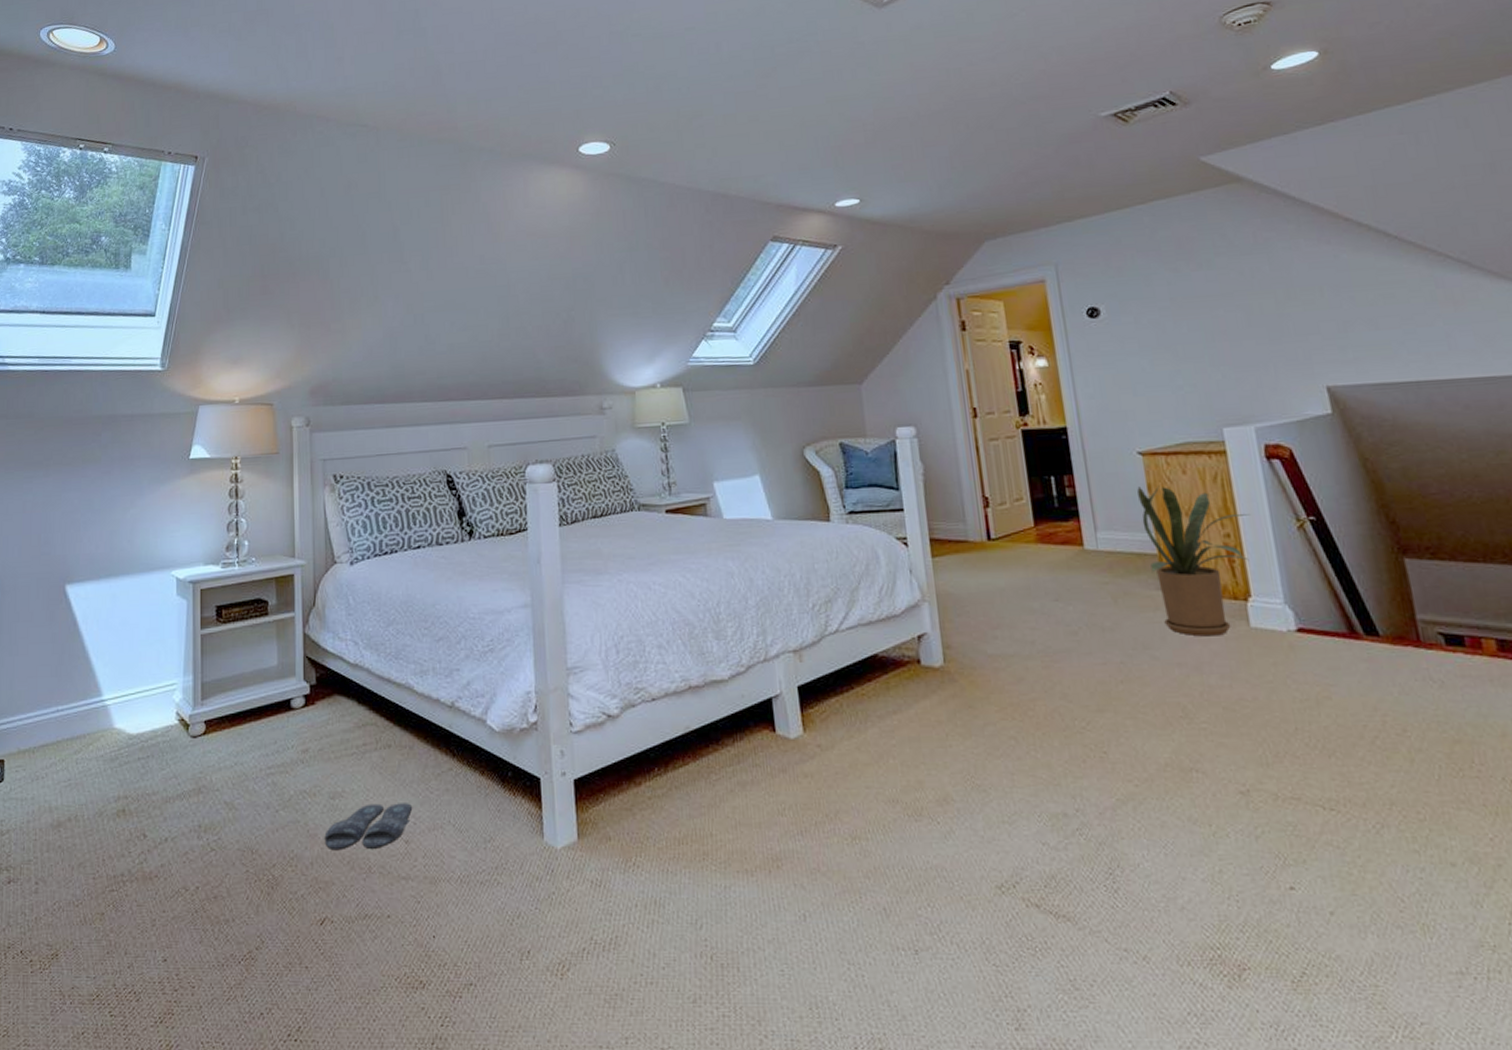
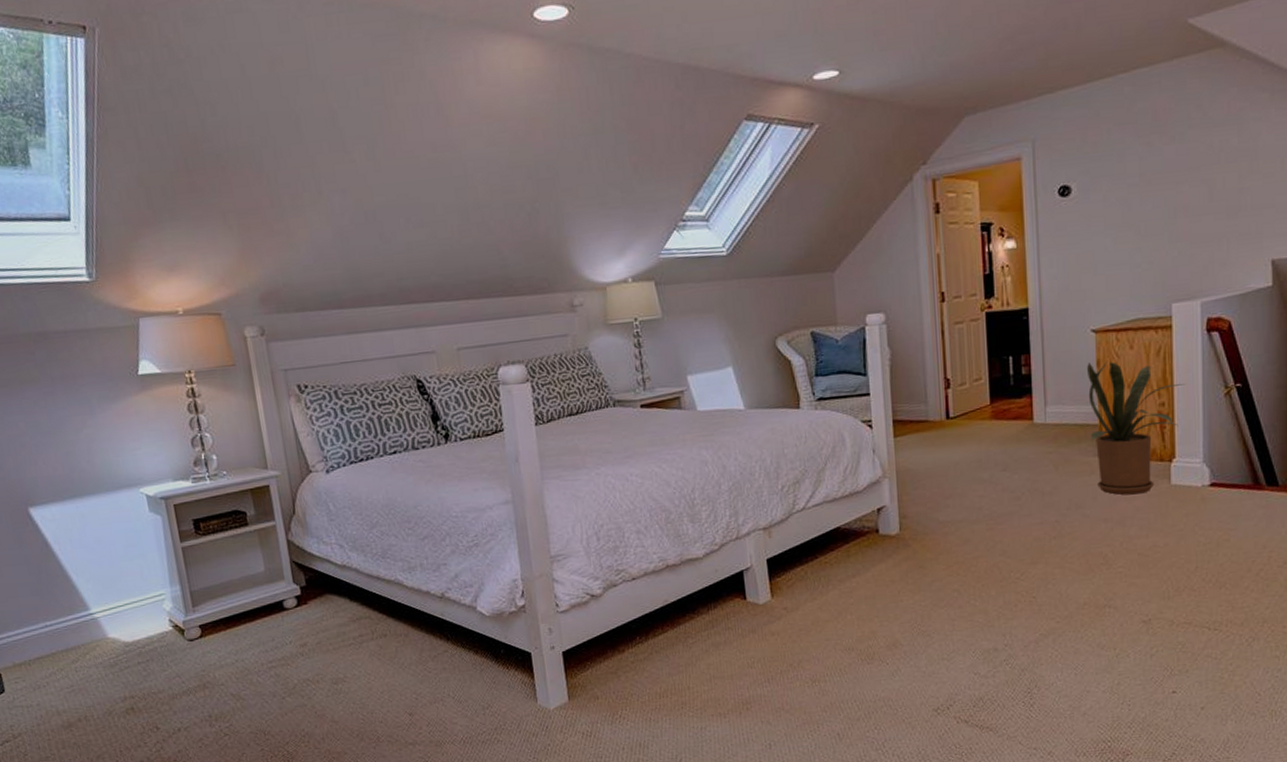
slippers: present [324,803,412,851] -> none [332,682,413,727]

